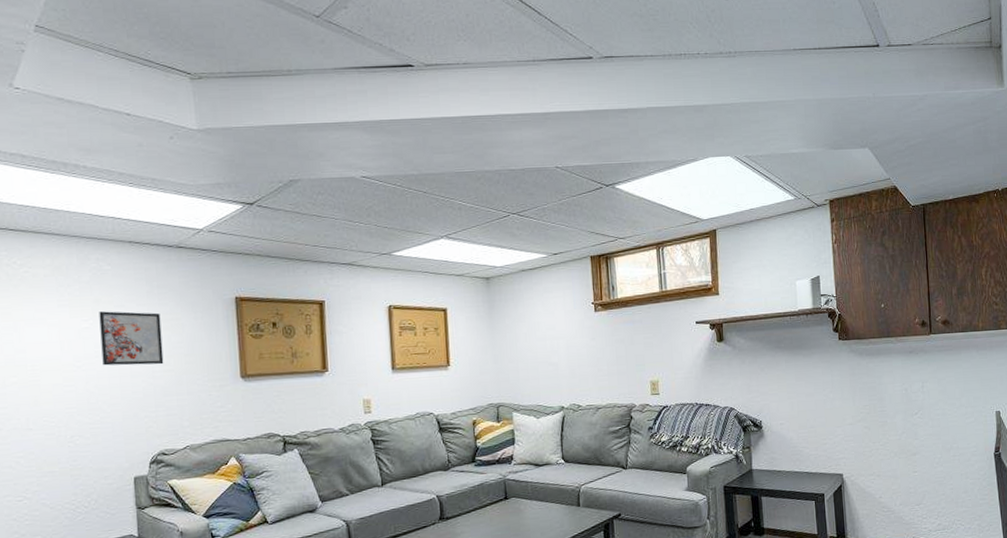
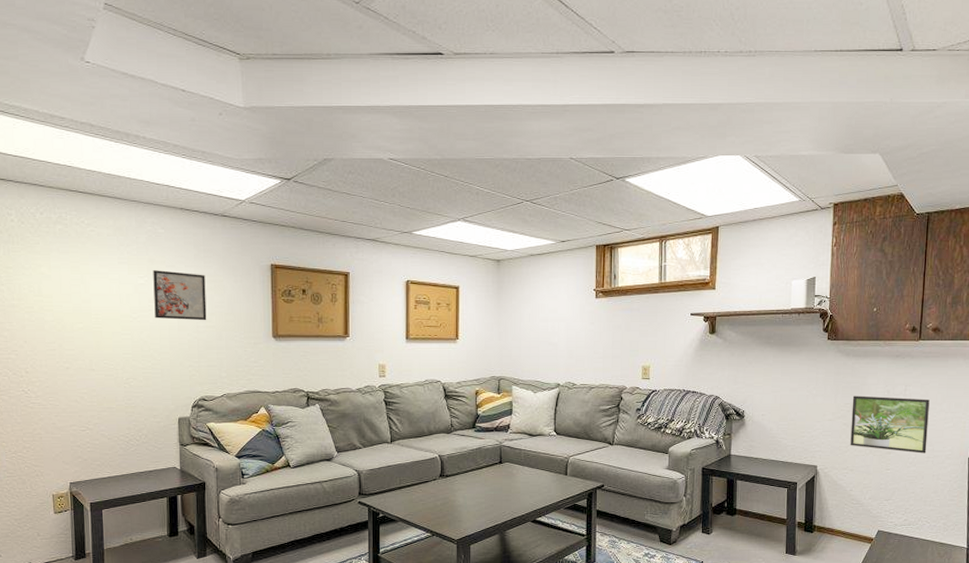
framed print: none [870,394,952,453] -> present [850,395,930,454]

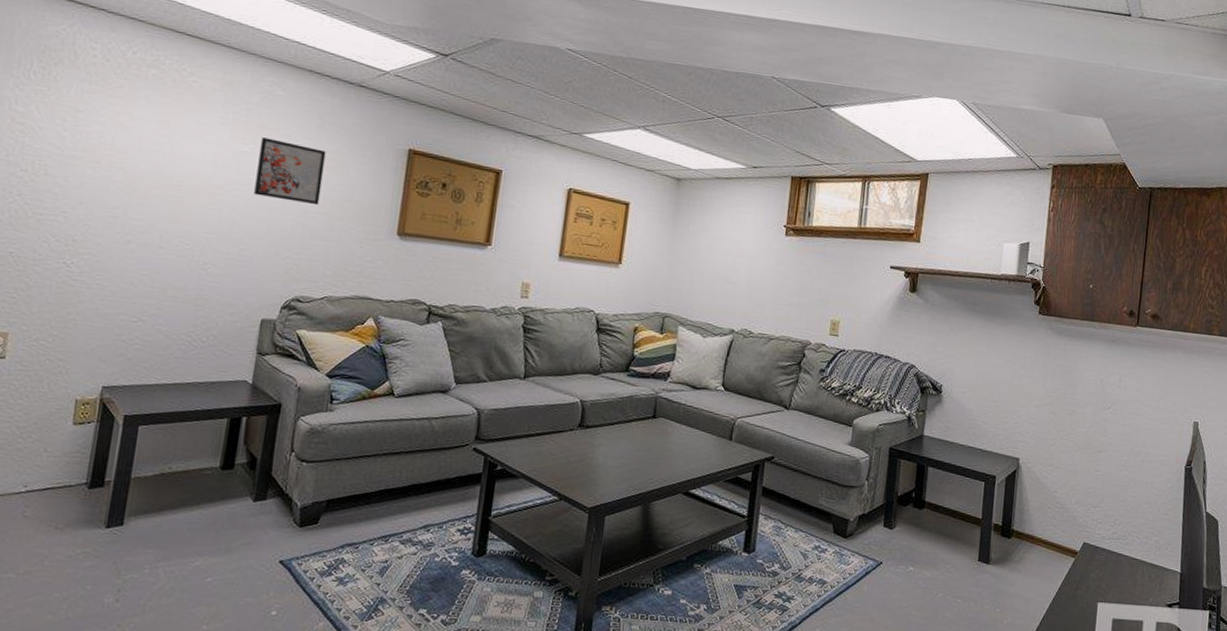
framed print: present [850,395,930,454] -> none [1057,381,1146,456]

